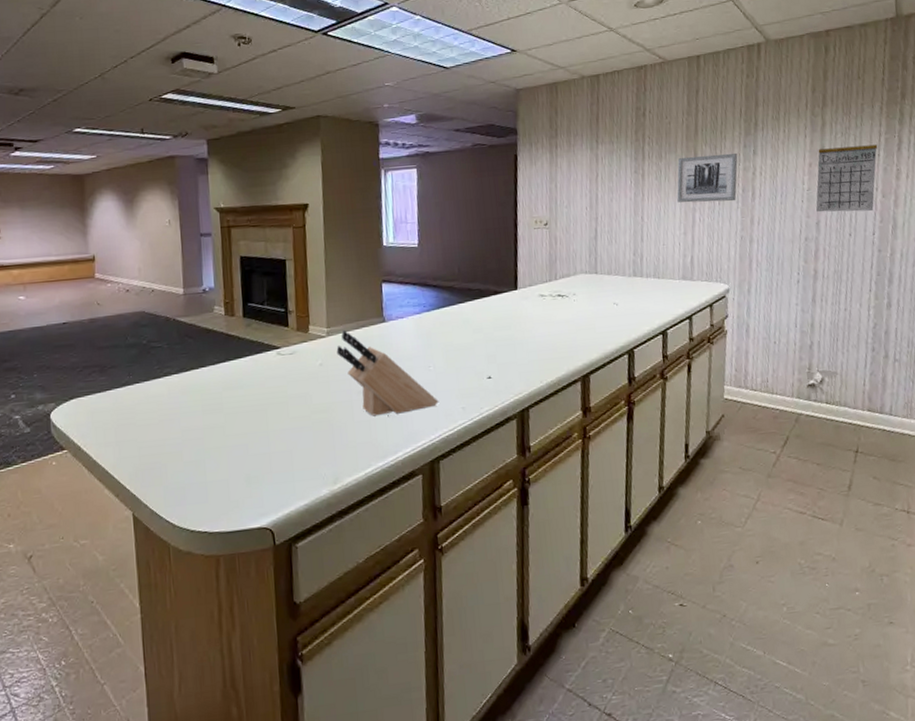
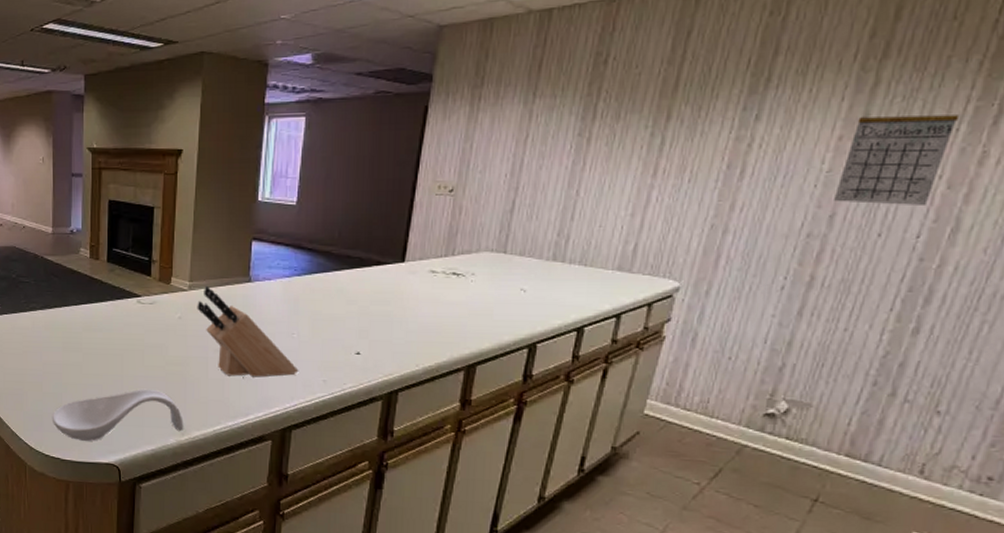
spoon rest: none [195,441,335,508] -> present [51,388,184,441]
wall art: present [677,154,738,203] -> none [630,118,731,180]

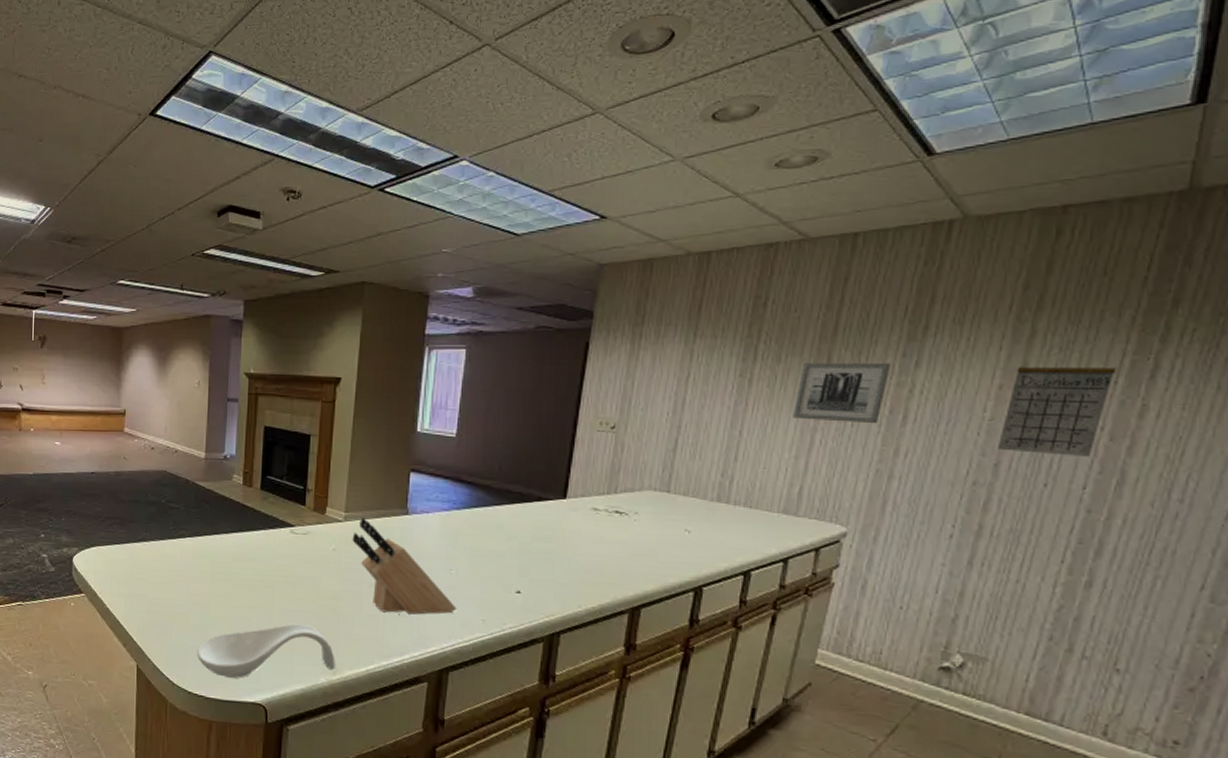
wall art: none [630,118,731,180] -> present [793,363,891,424]

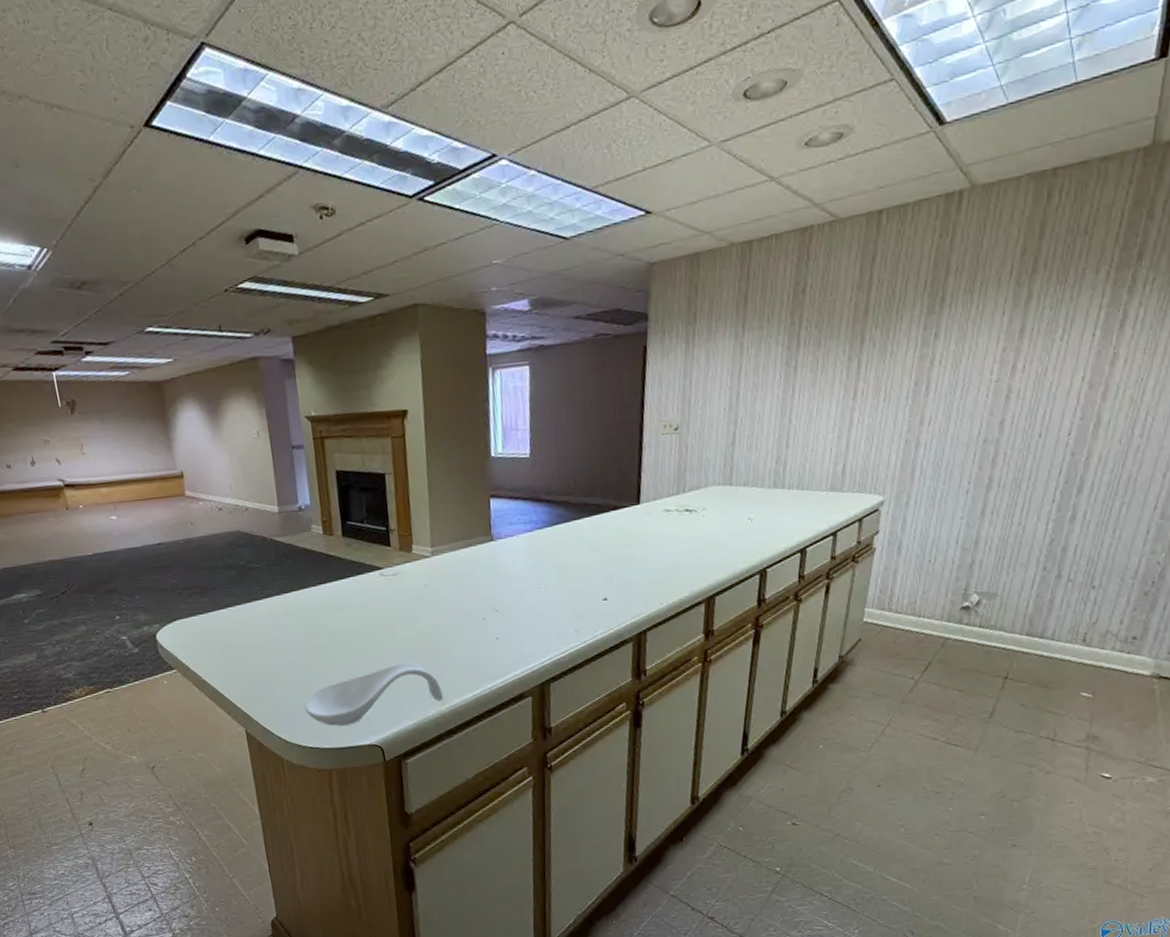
knife block: present [352,516,457,615] -> none [441,549,551,639]
wall art: present [793,363,891,424] -> none [834,338,915,400]
calendar: present [996,351,1117,458] -> none [1001,308,1095,409]

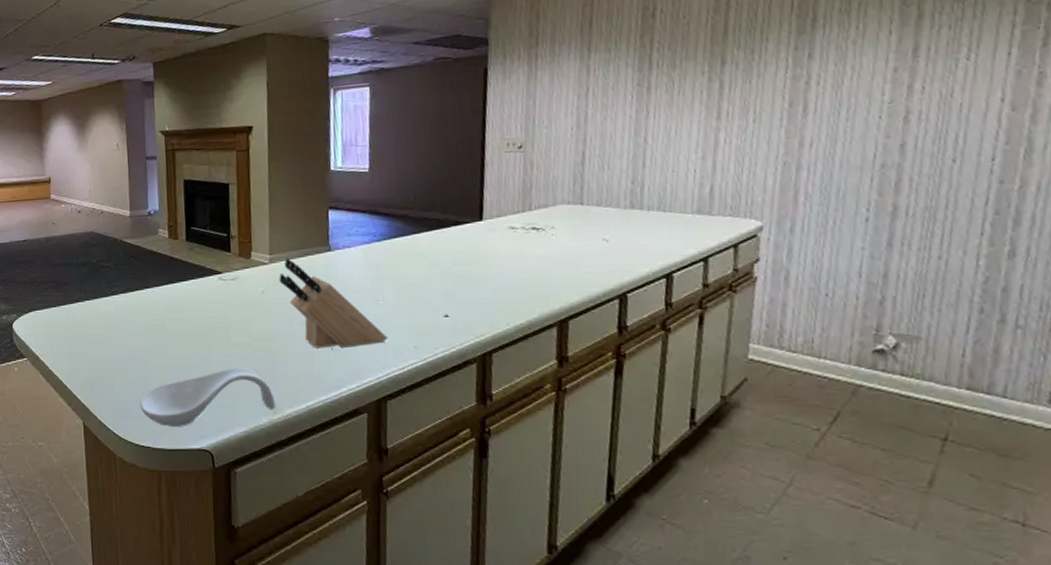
knife block: none [441,549,551,639] -> present [279,257,388,349]

